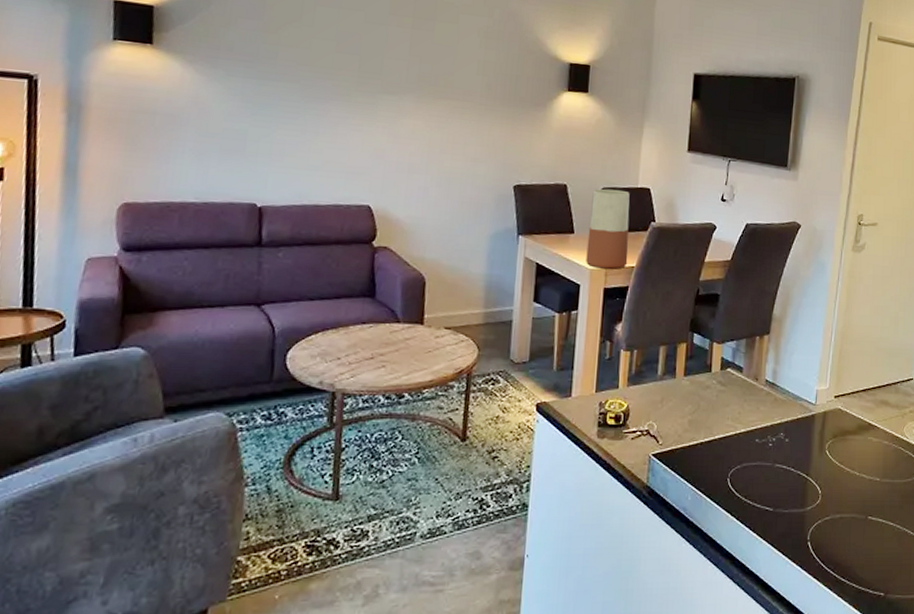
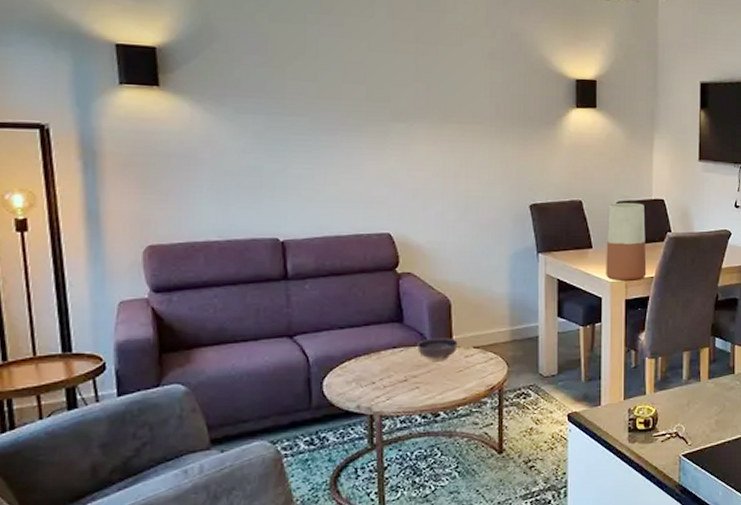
bowl: none [387,315,429,340] -> present [417,338,458,361]

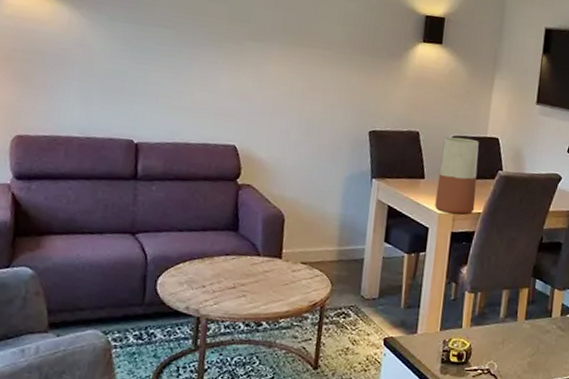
bowl: present [417,338,458,361] -> none [248,249,287,272]

